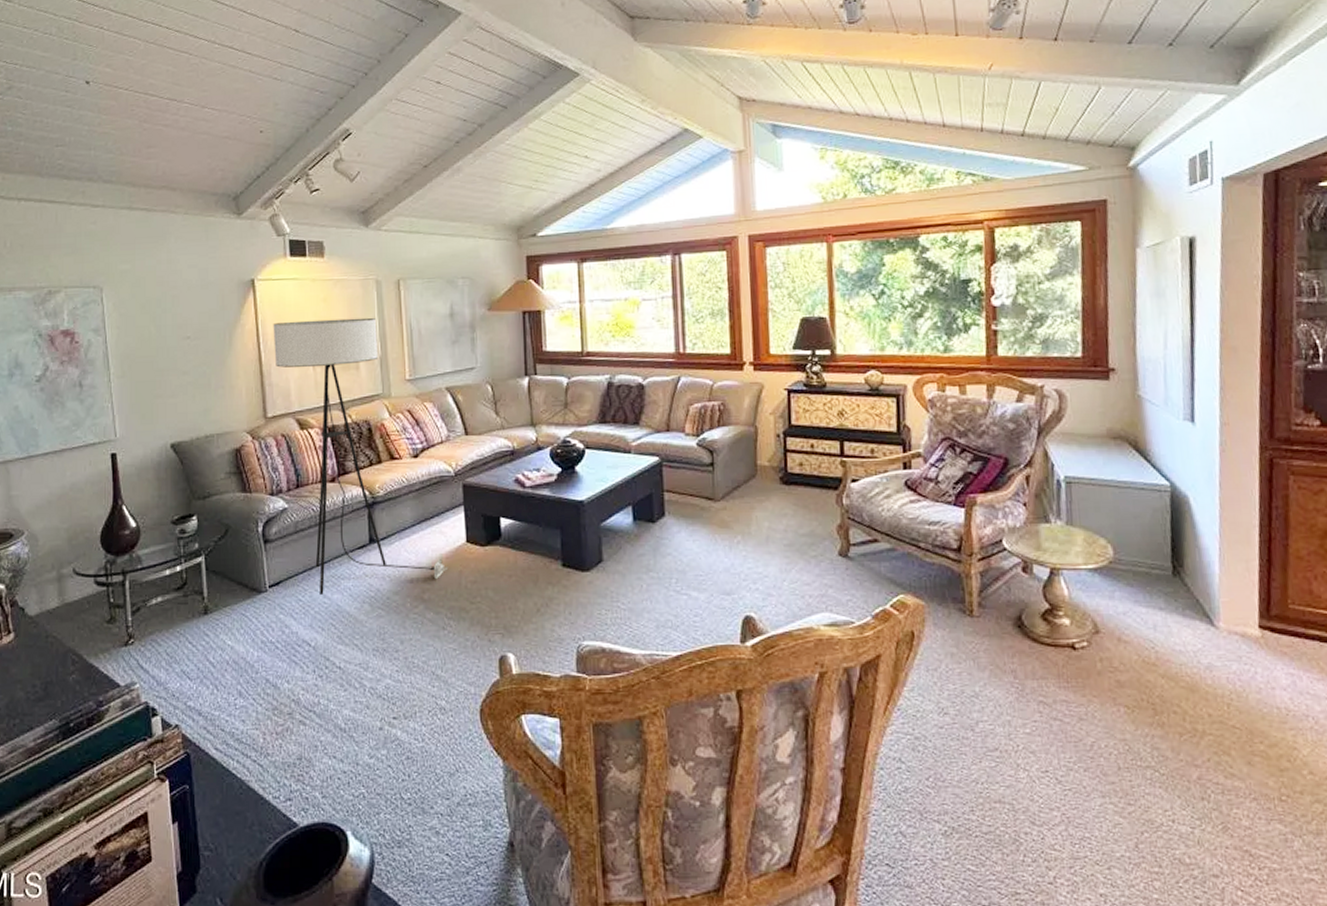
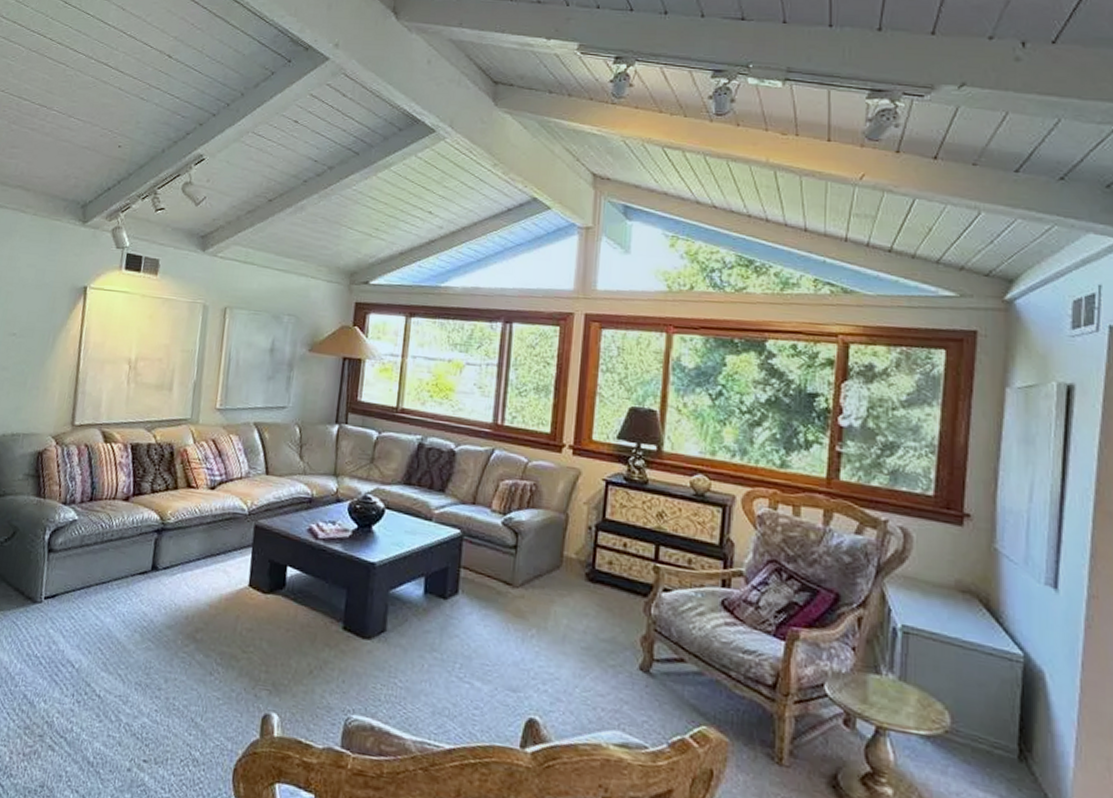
floor lamp: present [273,317,447,594] -> none [92,332,225,620]

